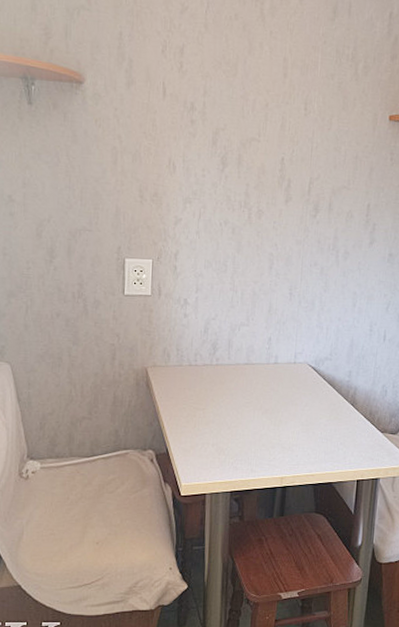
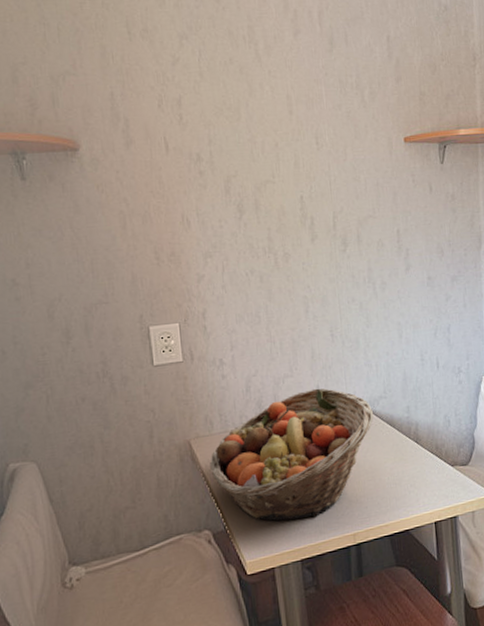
fruit basket: none [162,340,318,456] -> present [210,388,374,521]

